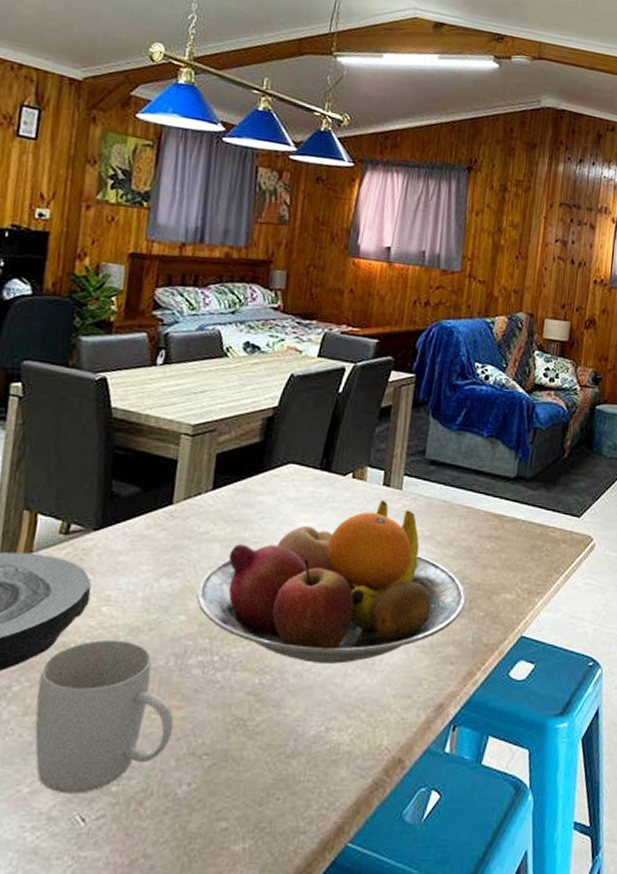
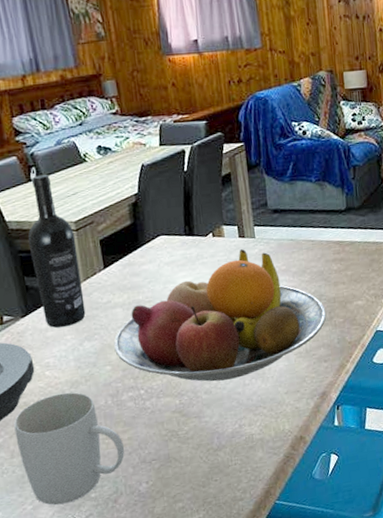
wine bottle: none [121,360,189,554] -> present [28,174,86,328]

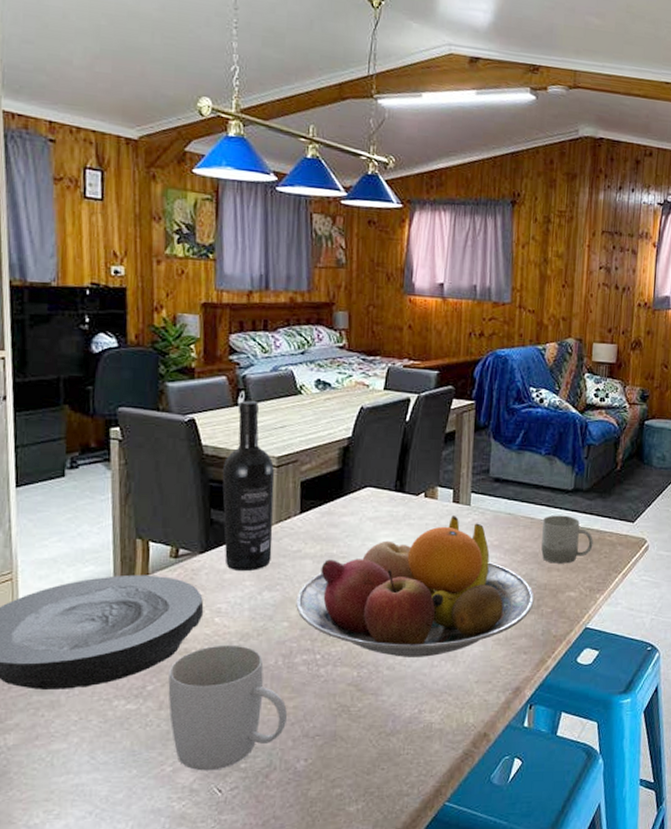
cup: none [323,233,372,278] -> present [541,515,593,564]

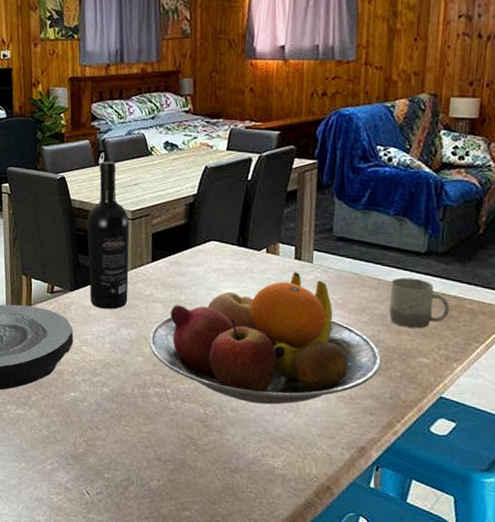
mug: present [168,645,287,771] -> none [47,370,142,476]

